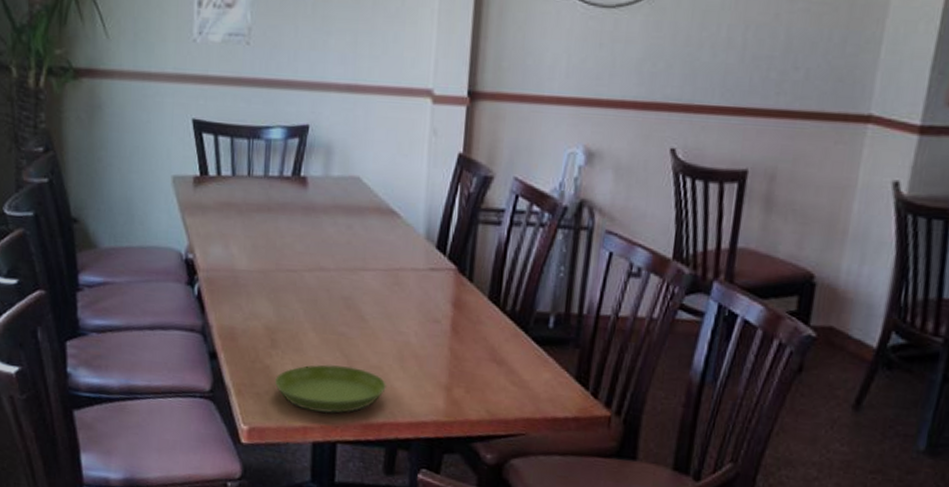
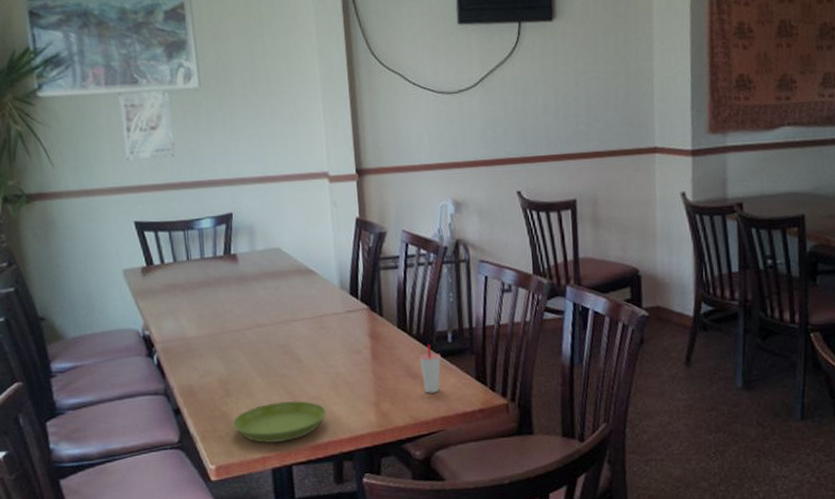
cup: none [509,326,537,387] -> present [418,344,441,393]

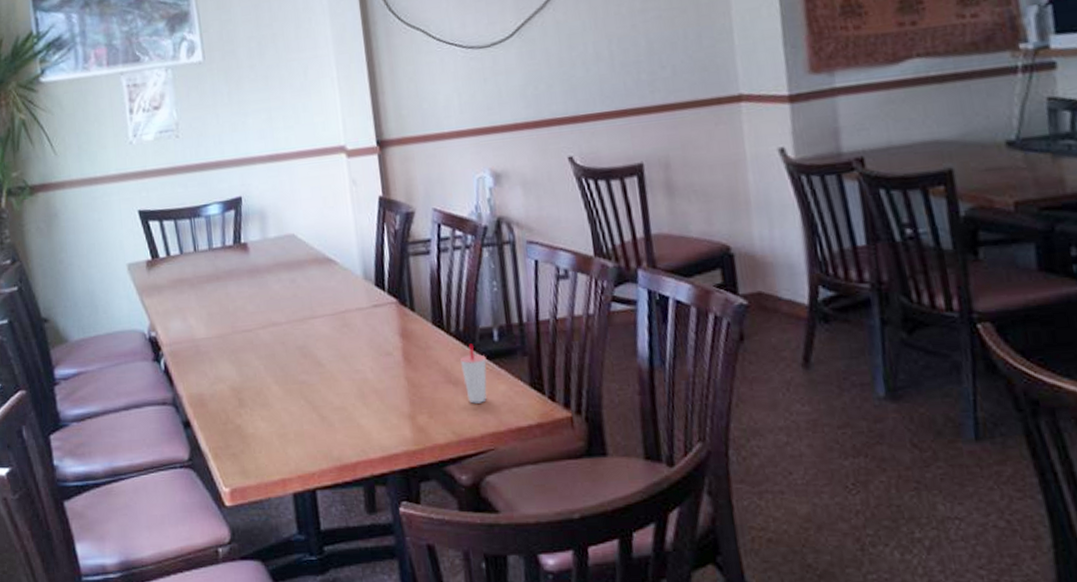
saucer: present [233,400,327,444] -> none [248,411,354,463]

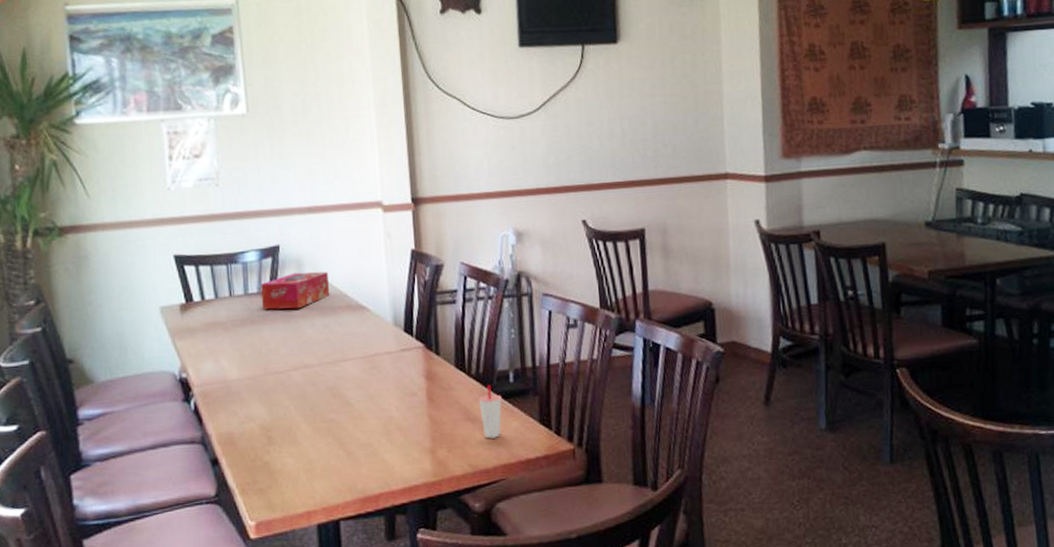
tissue box: none [224,223,296,265] -> present [260,271,330,310]

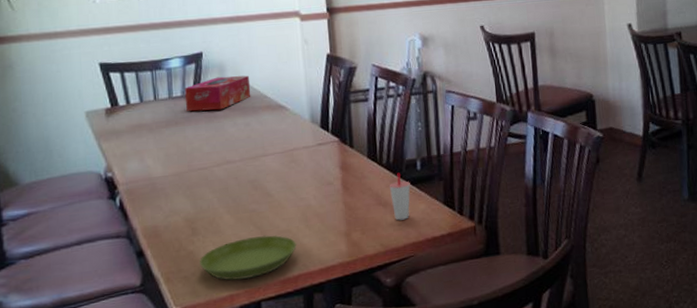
saucer: none [276,447,379,497] -> present [200,234,298,281]

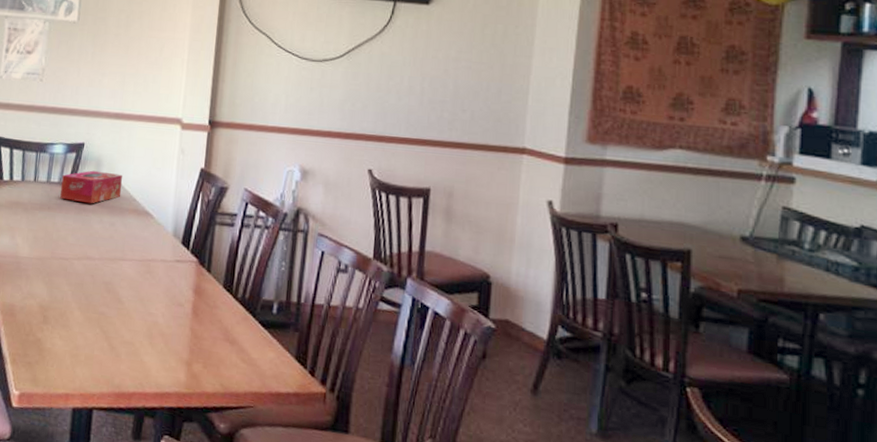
saucer: present [200,234,298,281] -> none [44,339,138,383]
cup: present [389,172,411,221] -> none [240,311,263,365]

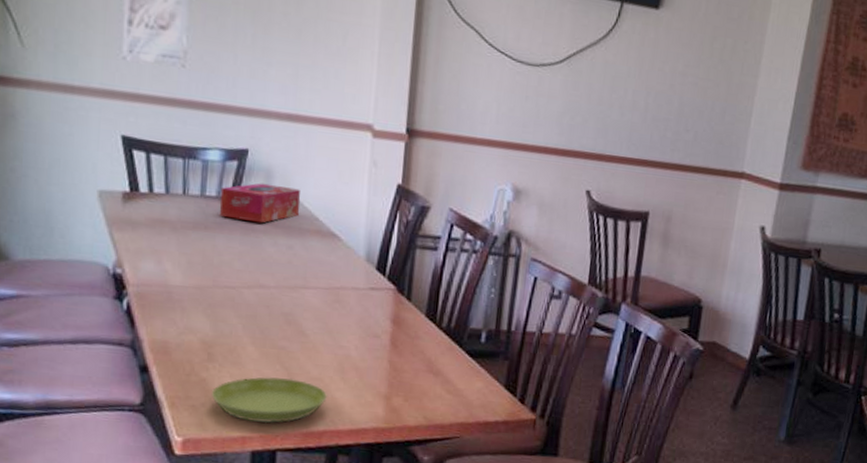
saucer: none [44,339,138,383] -> present [212,377,328,424]

